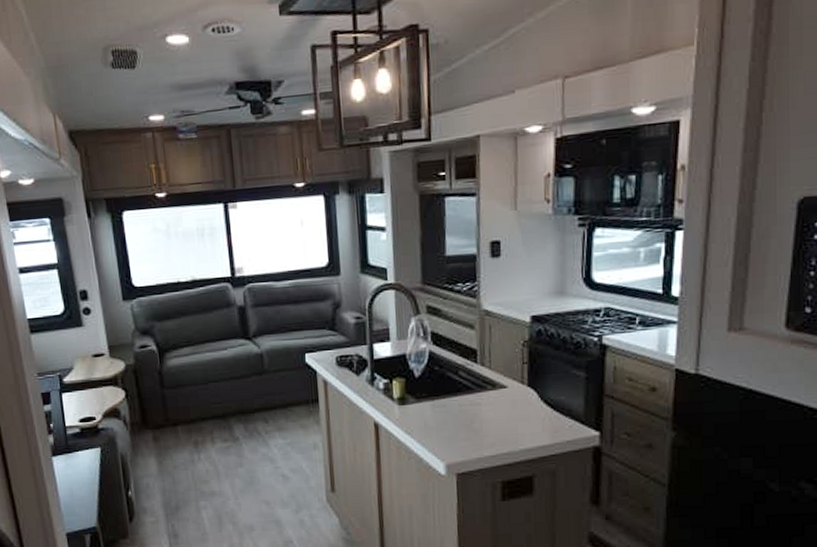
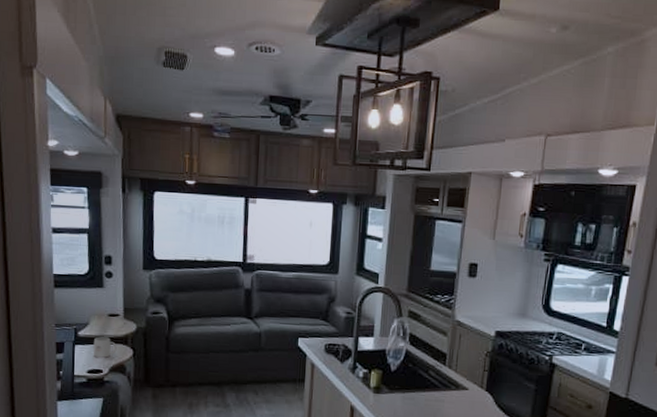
mug: none [81,380,107,405] -> present [93,336,117,359]

